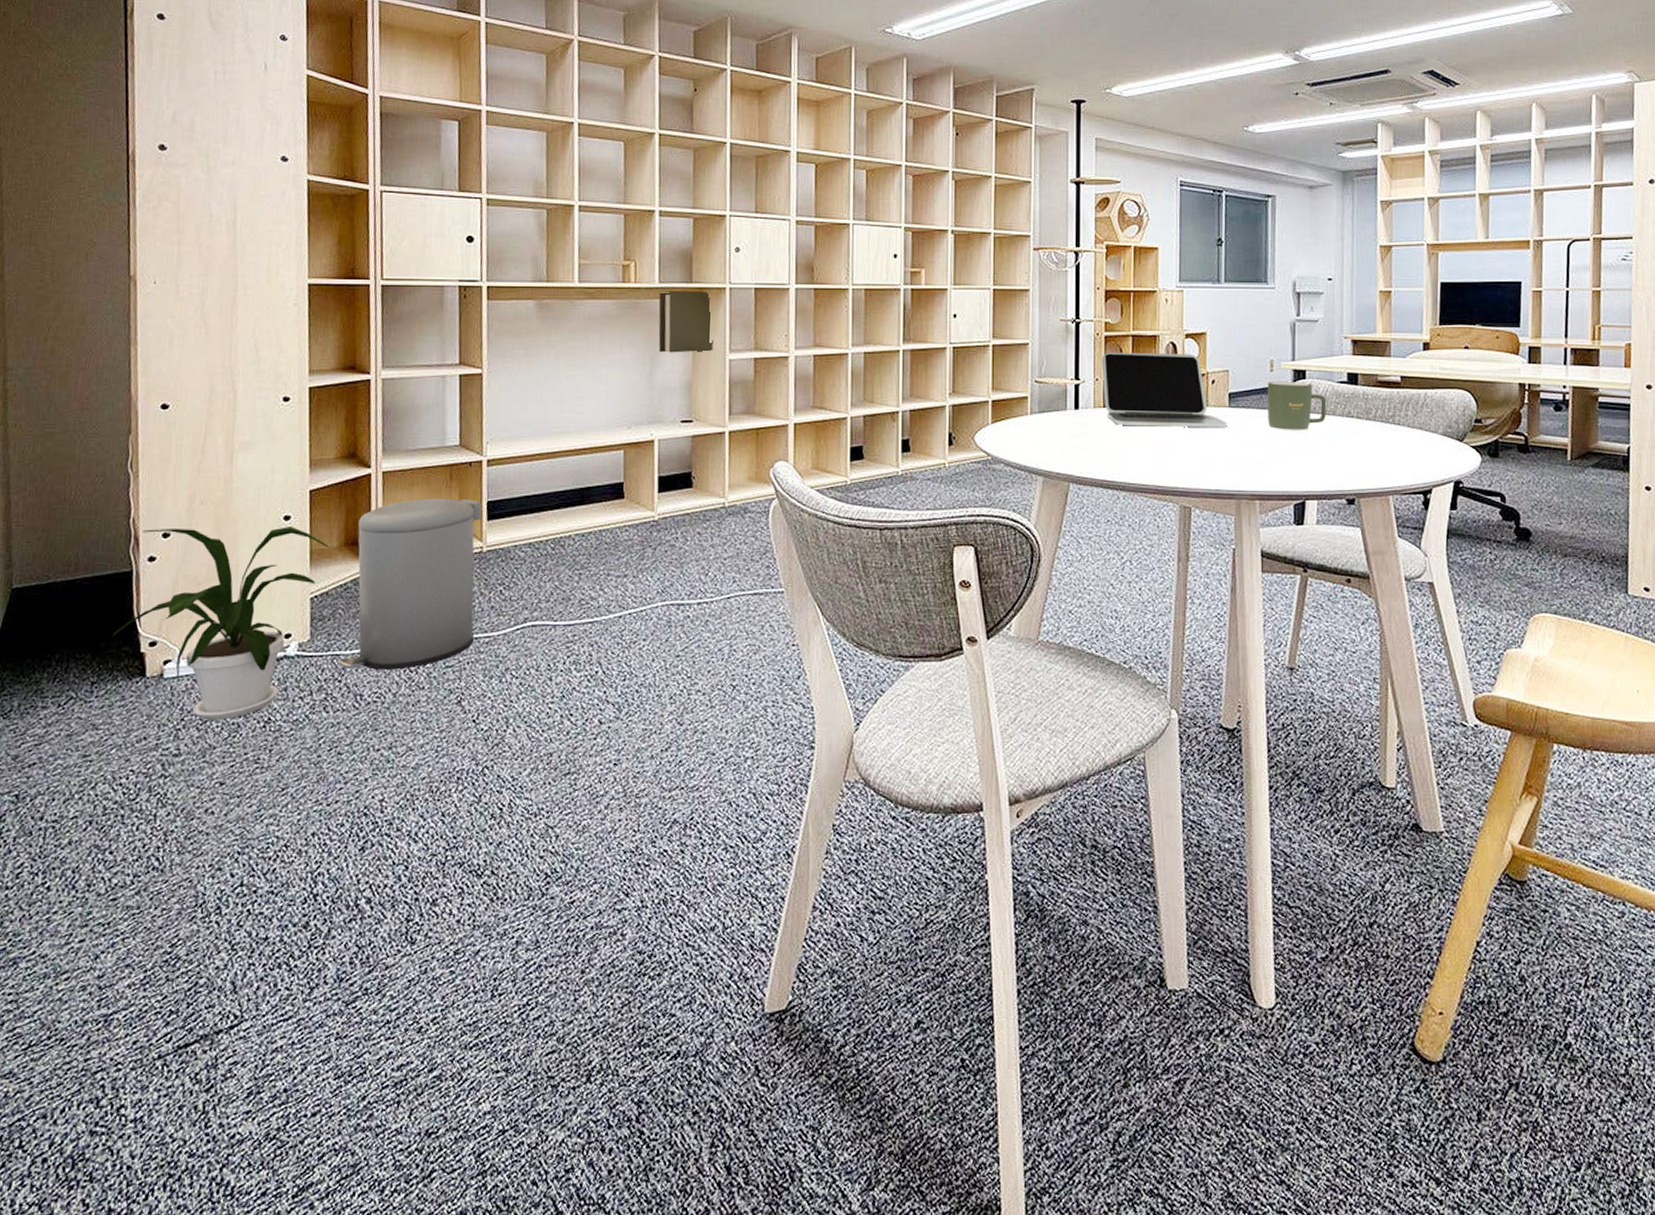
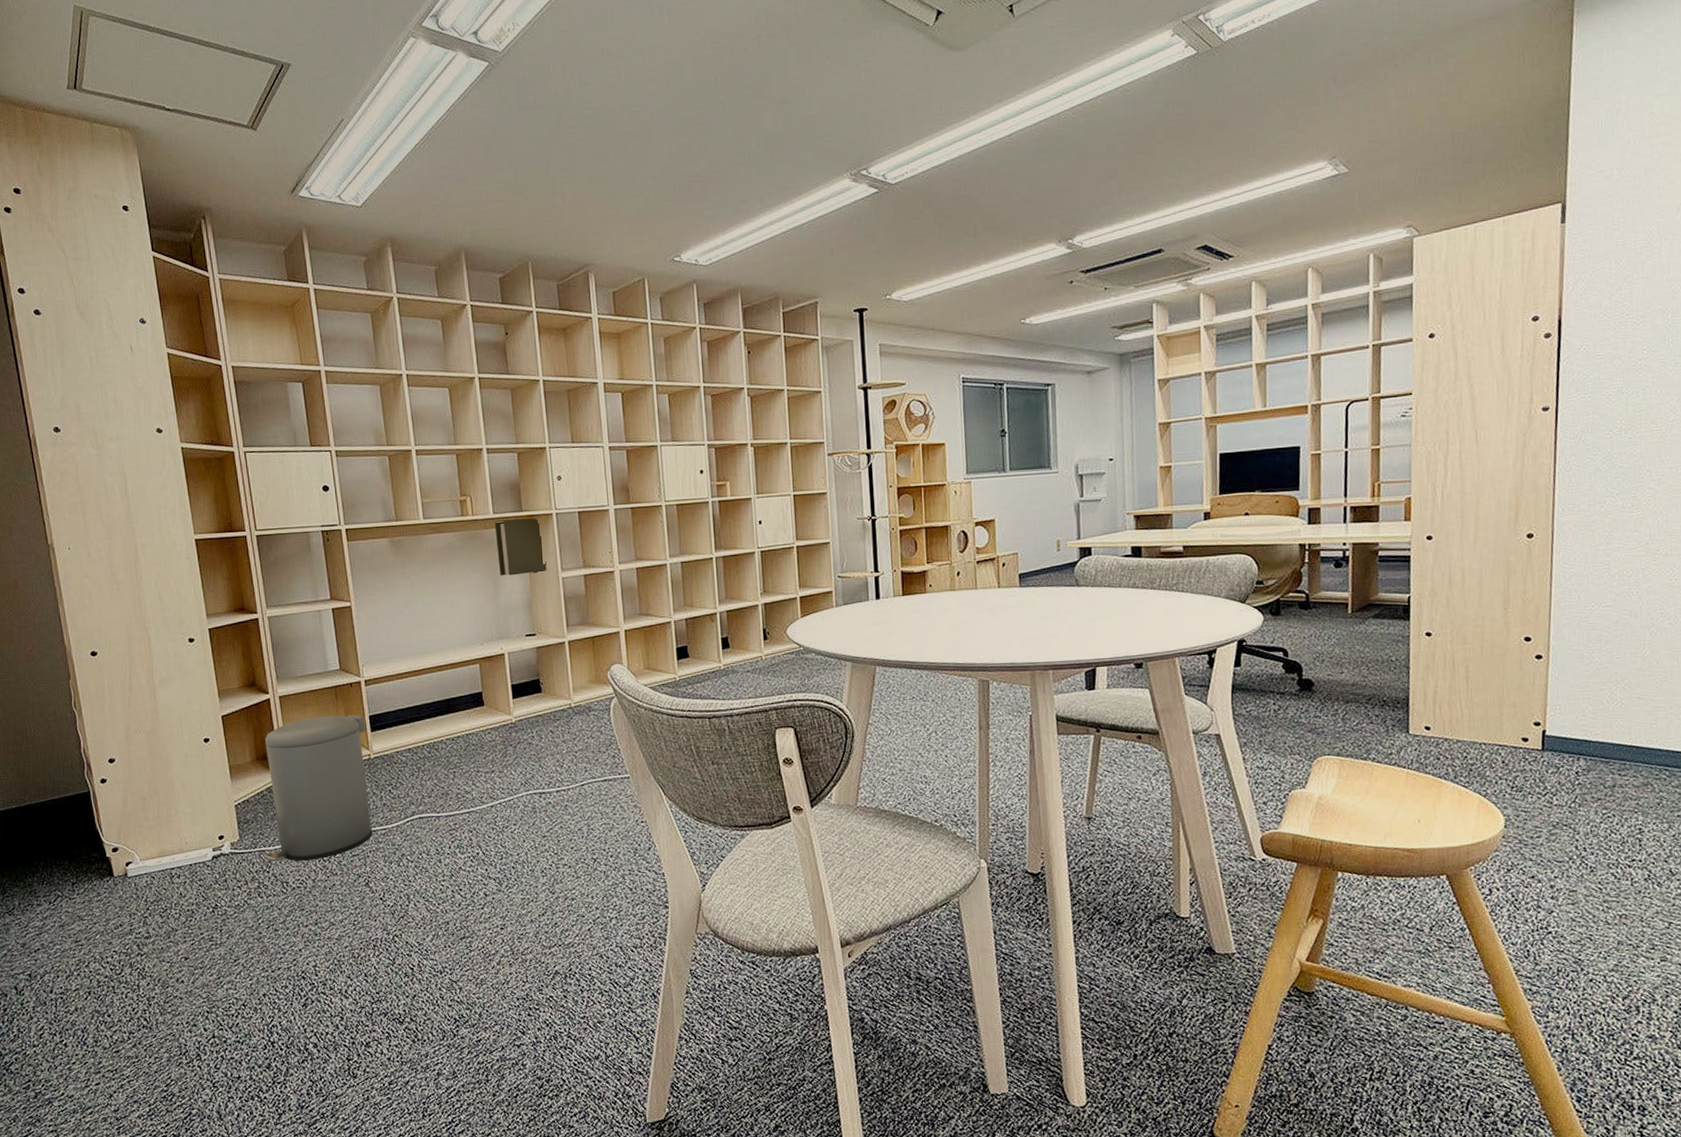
house plant: present [112,527,330,720] -> none [82,747,244,909]
laptop: present [1102,352,1227,427] -> none [898,540,1018,611]
mug: present [1267,382,1327,432] -> none [1055,558,1113,606]

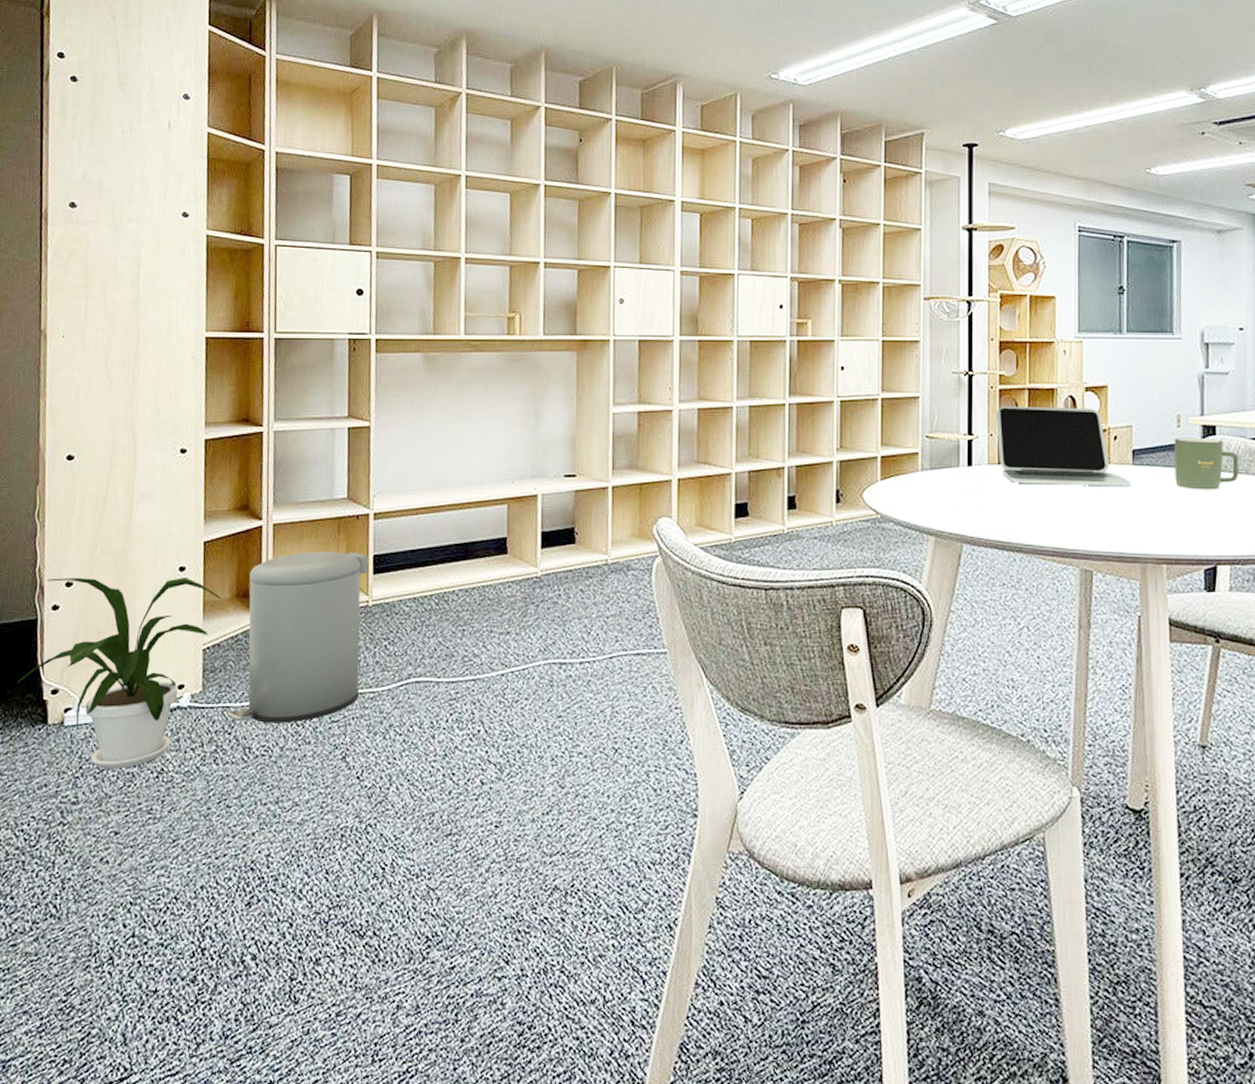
house plant: none [82,747,244,909] -> present [17,578,222,770]
binder: present [494,518,547,576] -> none [542,343,597,406]
laptop: none [898,540,1018,611] -> present [996,406,1130,486]
mug: none [1055,558,1113,606] -> present [1174,438,1240,492]

